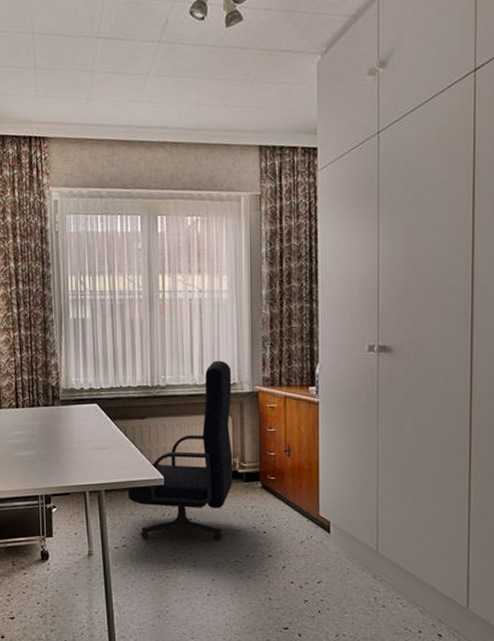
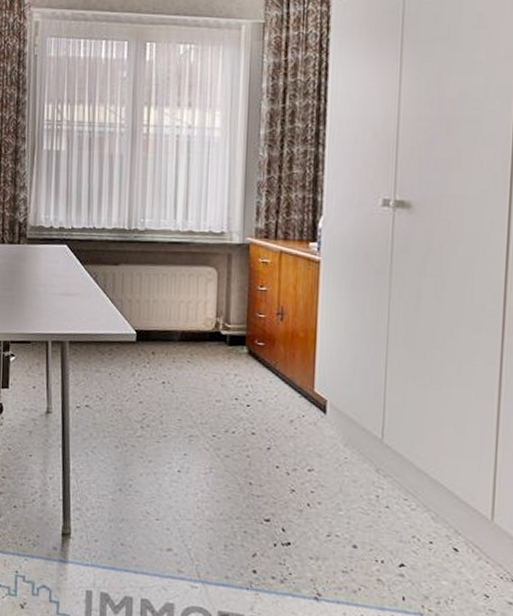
office chair: present [127,360,233,540] -> none [94,205,220,410]

